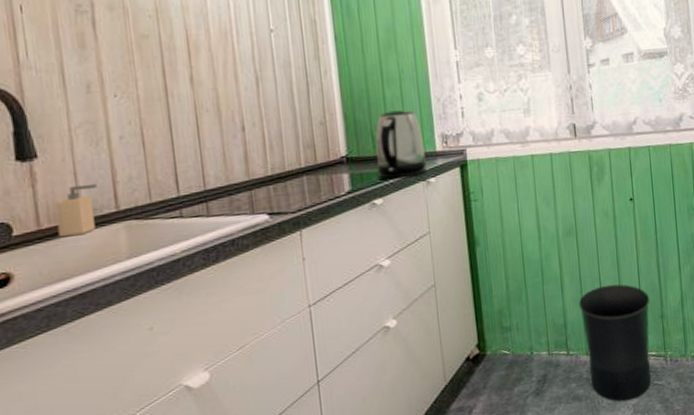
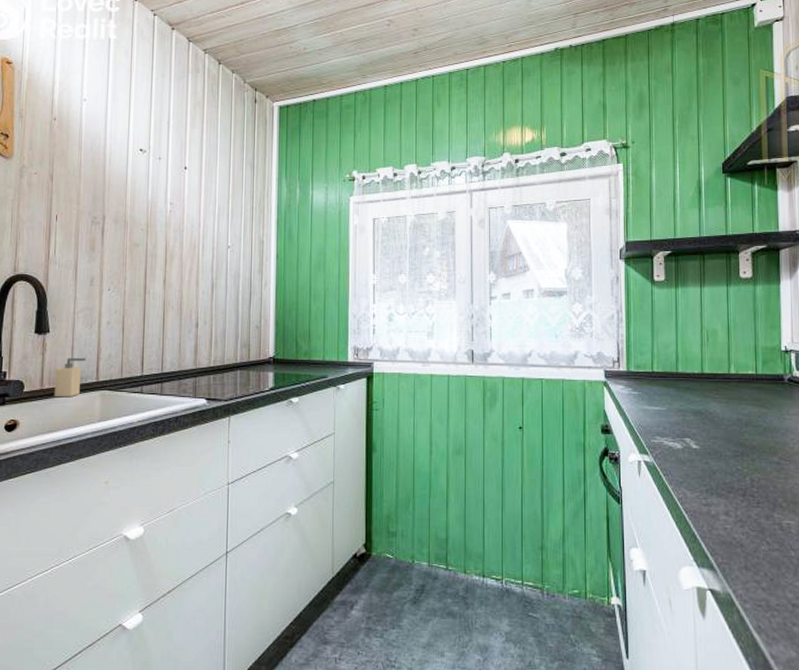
kettle: present [375,109,427,181] -> none [297,322,339,383]
waste bin: present [578,284,651,401] -> none [461,507,531,626]

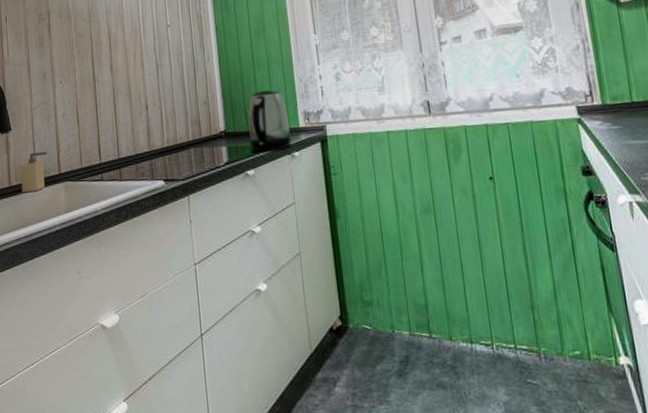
kettle: none [297,322,339,383] -> present [248,89,292,154]

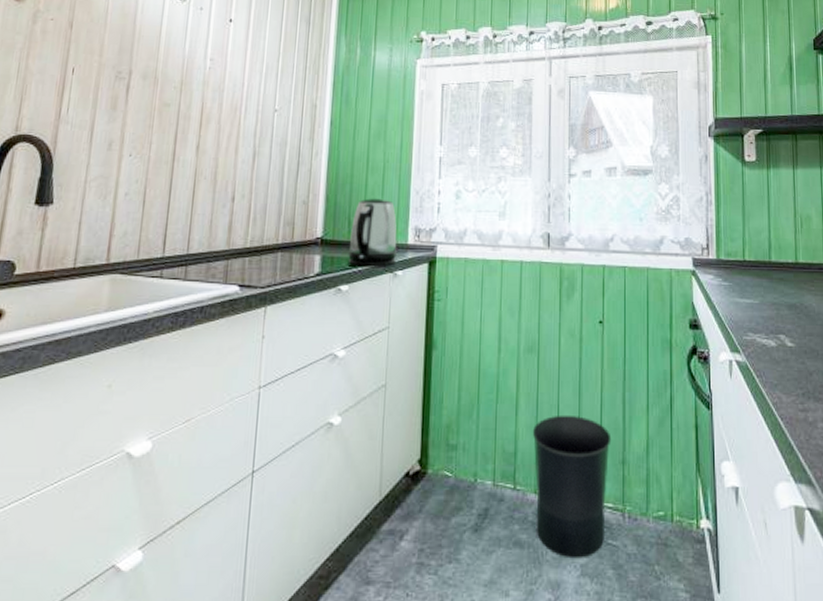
soap dispenser: present [20,151,47,193] -> none [52,234,96,282]
waste bin: none [439,267,524,396] -> present [532,415,612,557]

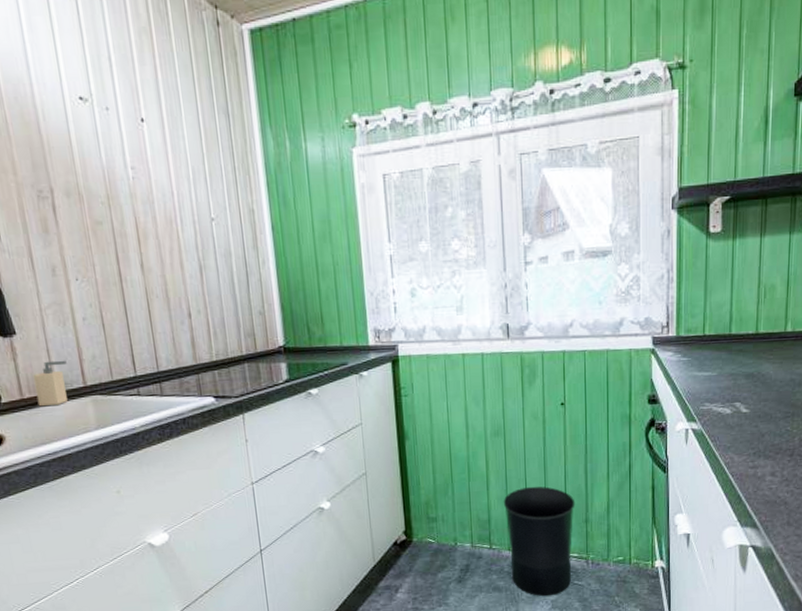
soap dispenser: none [52,234,96,282] -> present [33,360,68,407]
kettle: present [347,198,397,269] -> none [311,302,360,372]

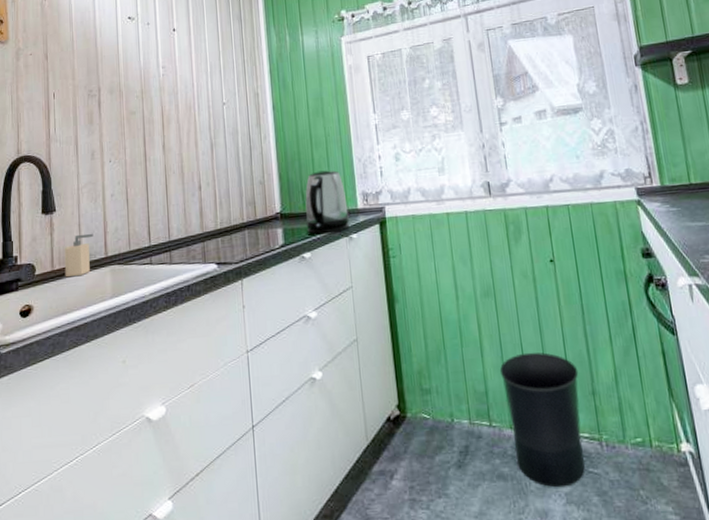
kettle: none [311,302,360,372] -> present [305,170,350,236]

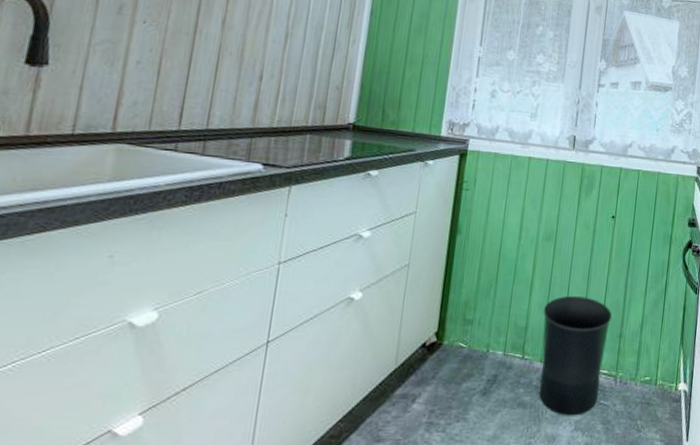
soap dispenser: present [64,233,93,278] -> none [44,99,100,149]
kettle: present [305,170,350,236] -> none [379,89,432,157]

